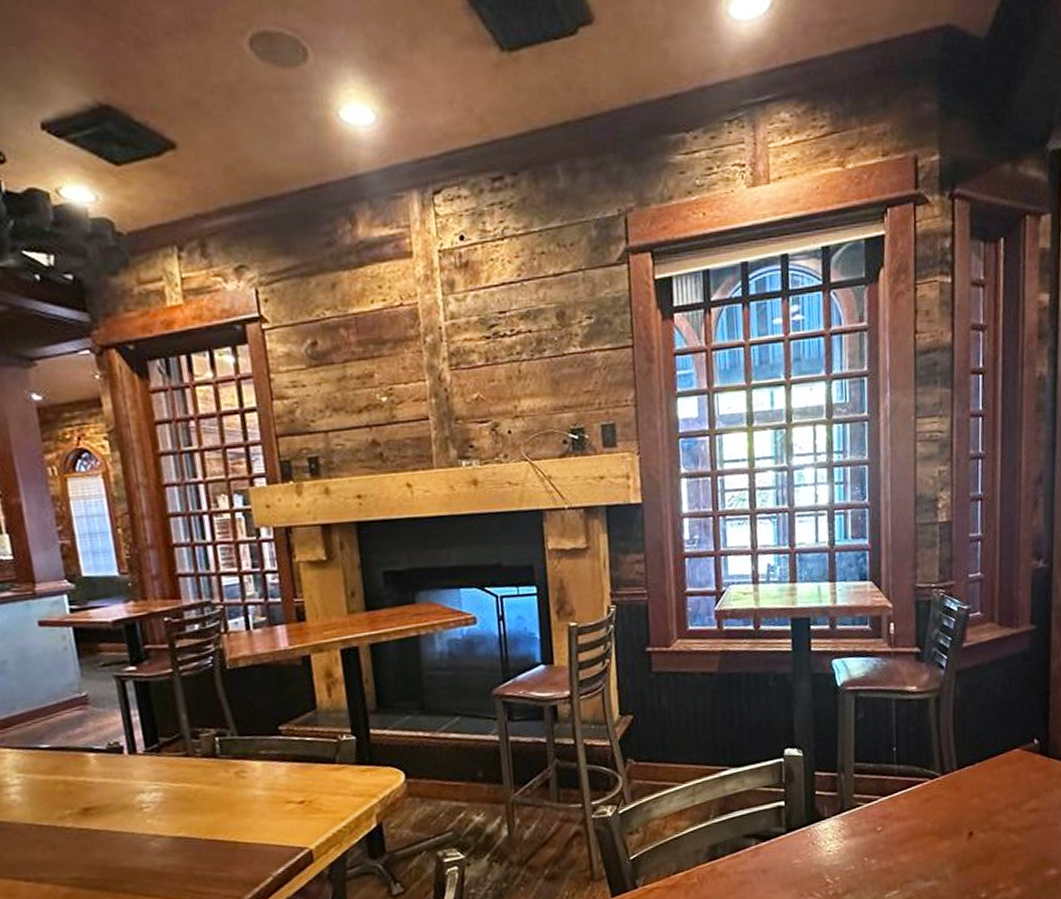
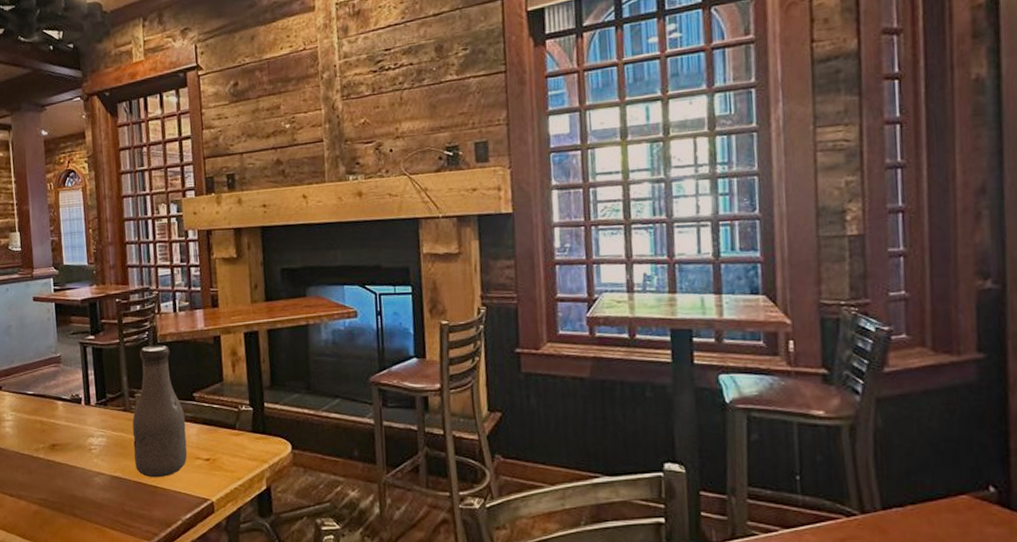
bottle: none [198,671,276,833] -> present [132,344,188,478]

